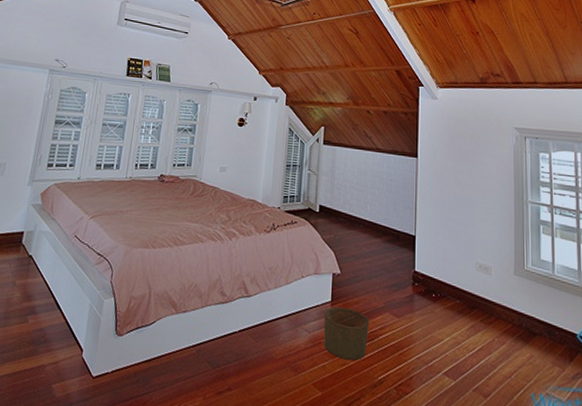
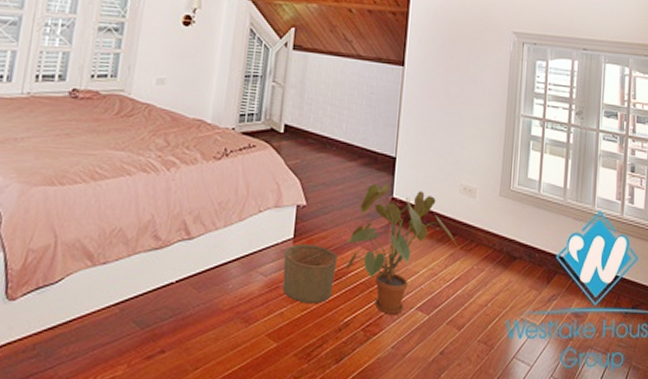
house plant: none [375,258,478,377] -> present [345,183,458,314]

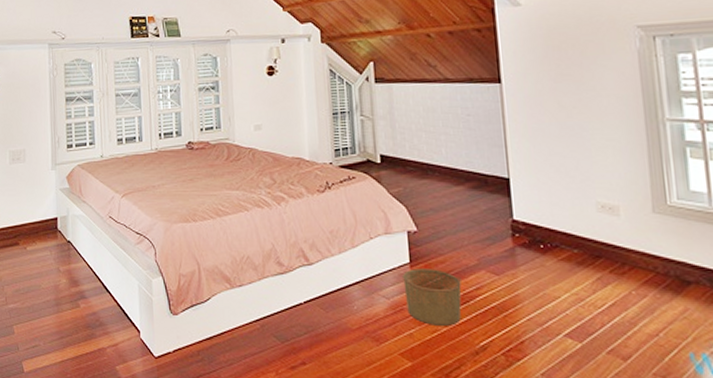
house plant: present [345,183,458,314] -> none [466,205,606,341]

